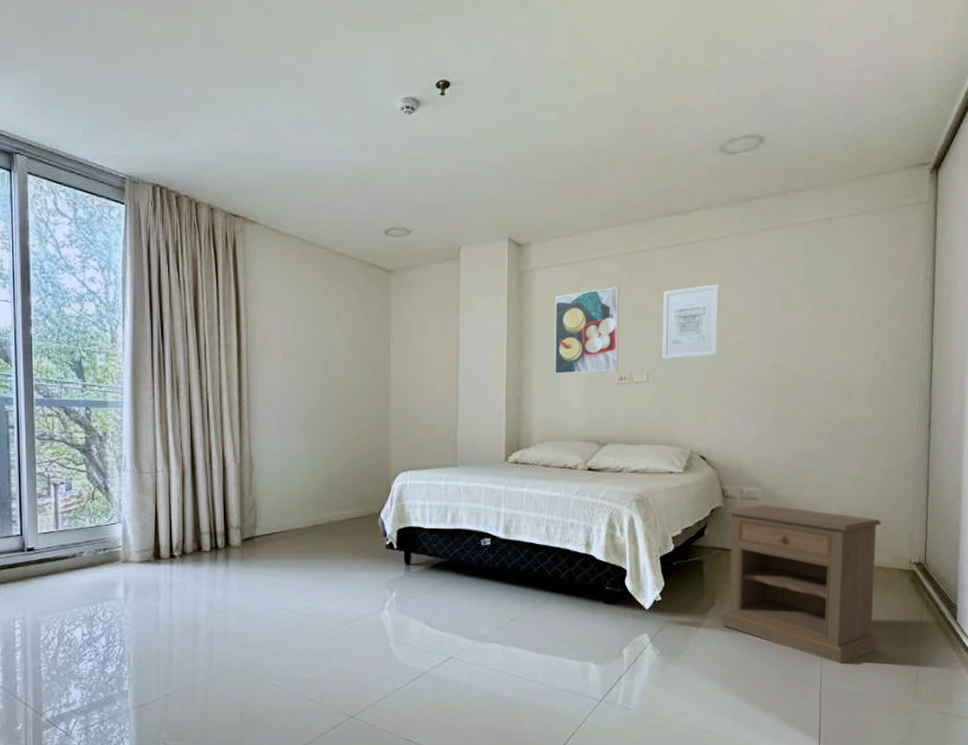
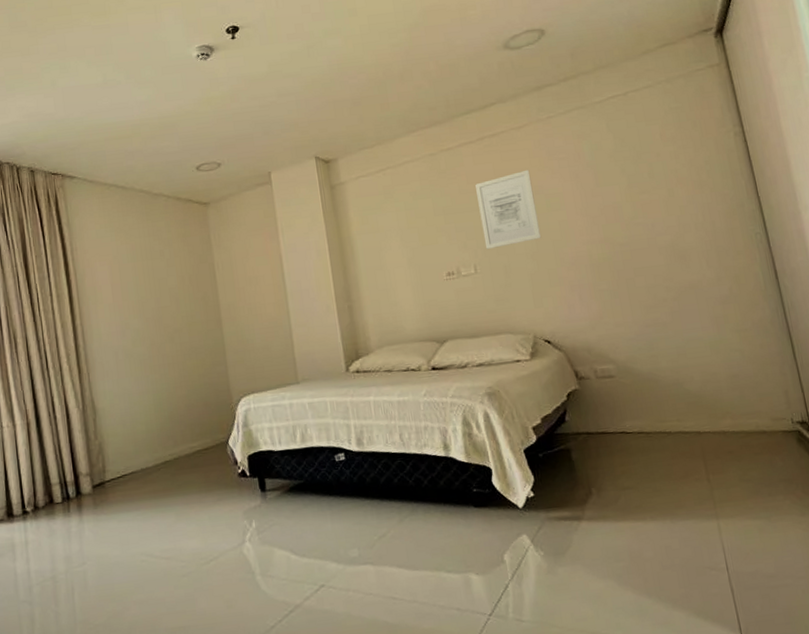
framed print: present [554,287,619,375] -> none [370,187,444,279]
nightstand: present [722,505,882,664] -> none [583,380,780,543]

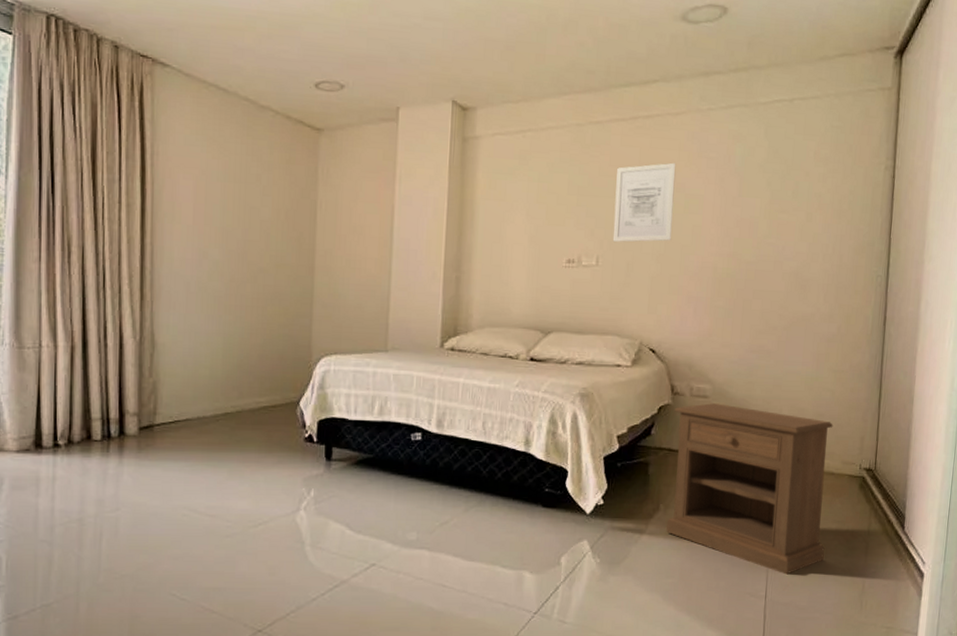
nightstand: none [583,380,780,543] -> present [666,403,834,575]

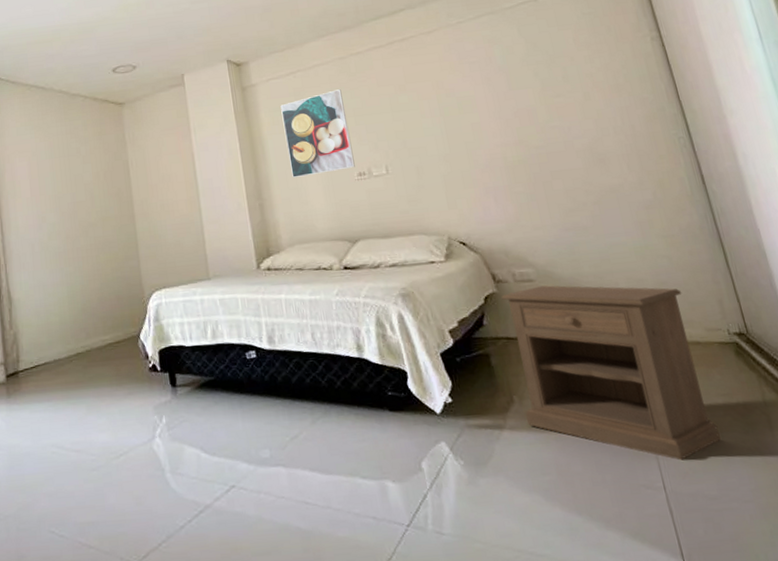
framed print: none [498,161,570,254] -> present [280,89,355,179]
wall art: present [612,162,676,242] -> none [385,73,453,150]

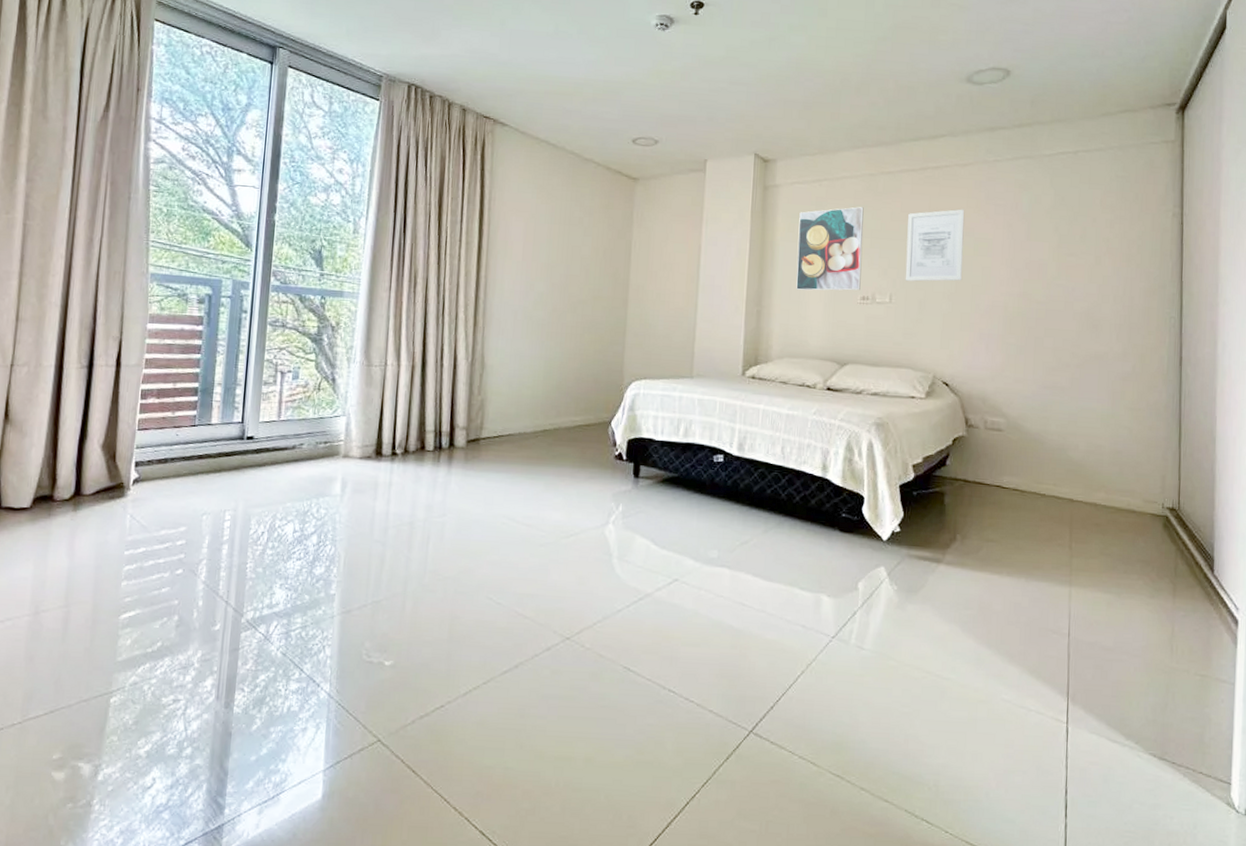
wall art: none [385,73,453,150] -> present [905,209,965,282]
nightstand: present [501,285,721,461] -> none [964,436,1133,613]

